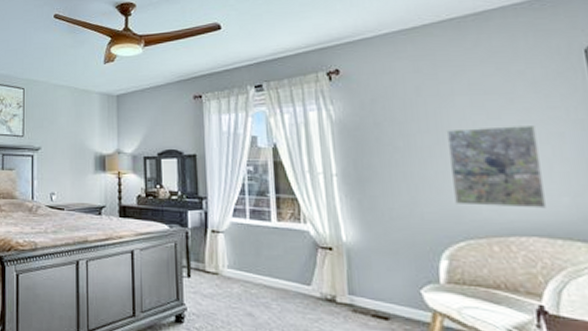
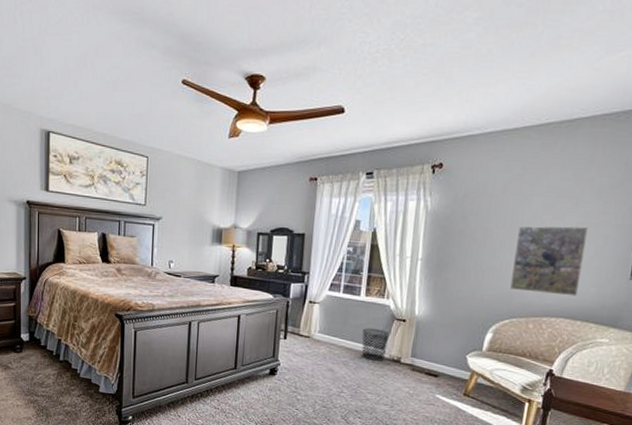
waste bin: none [281,259,316,301] -> present [361,328,390,361]

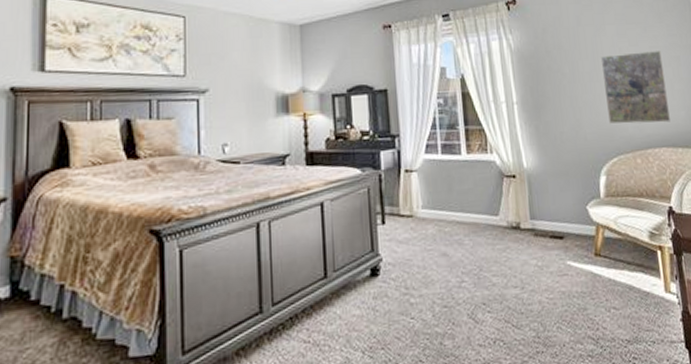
waste bin: present [361,328,390,361] -> none [471,191,504,233]

